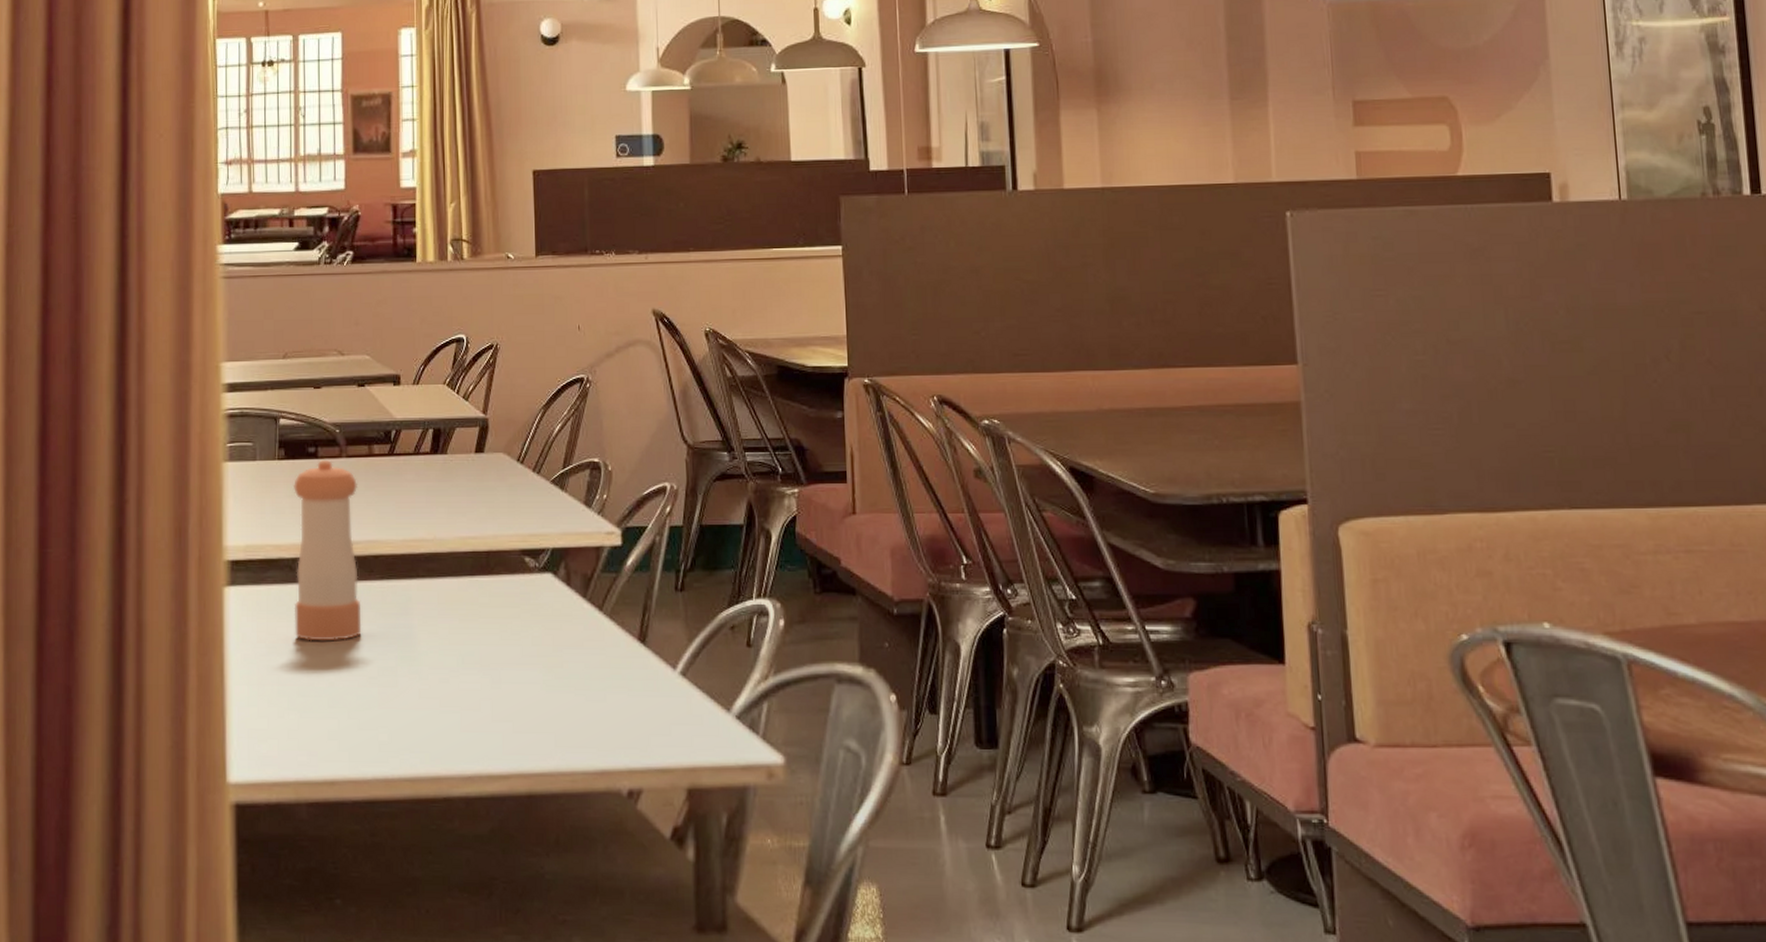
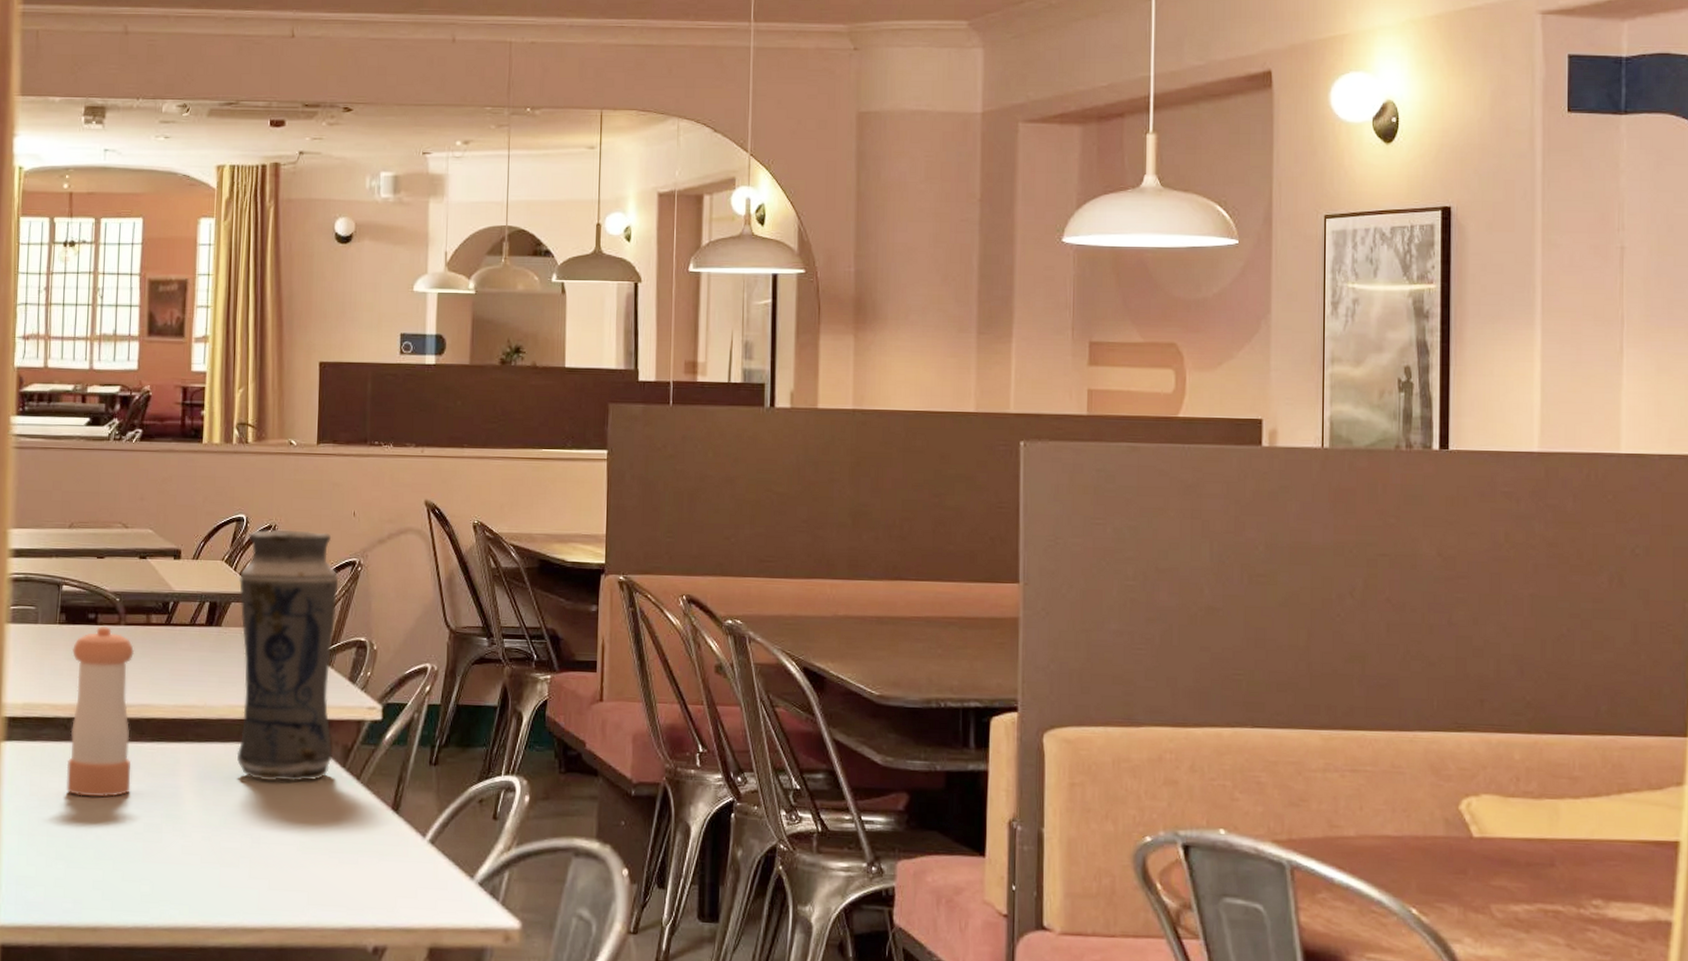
vase: none [463,348,572,616] -> present [236,529,339,782]

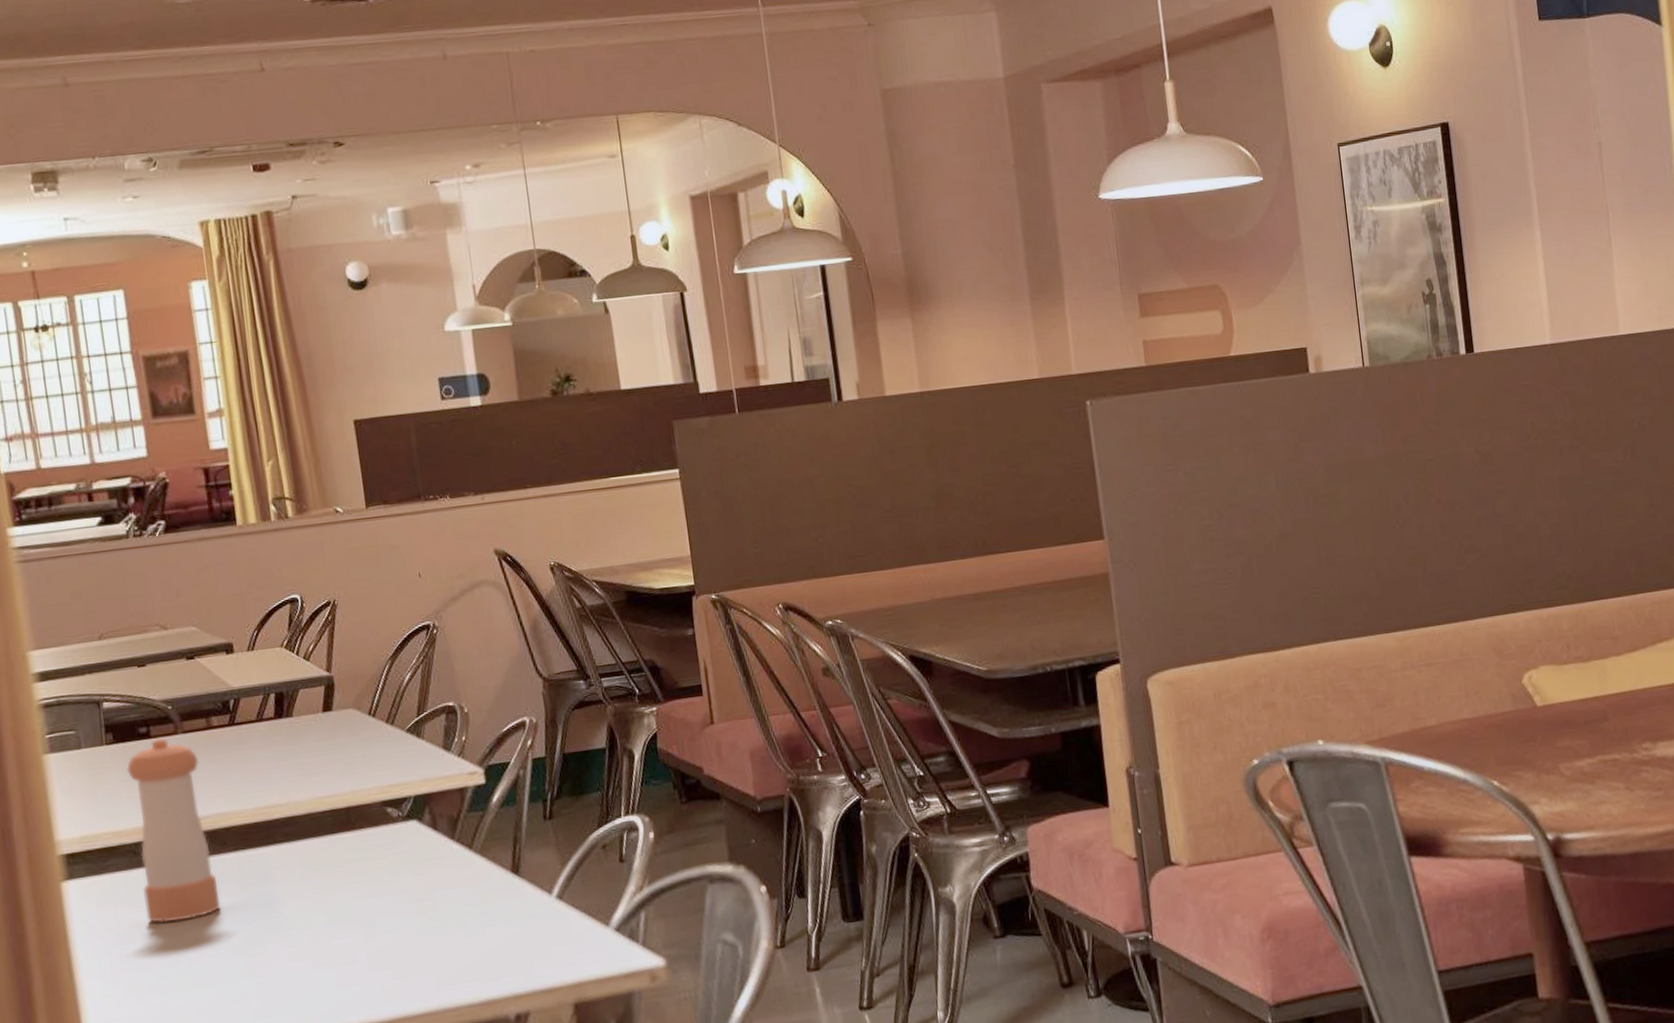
vase: present [236,529,339,782] -> none [303,599,439,870]

